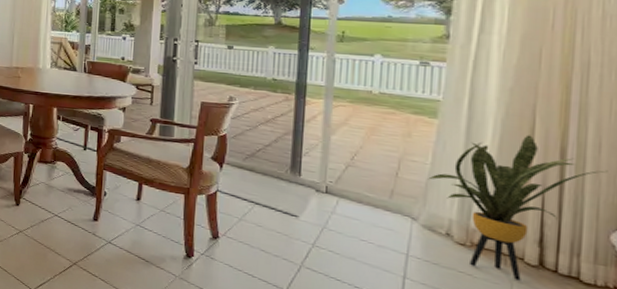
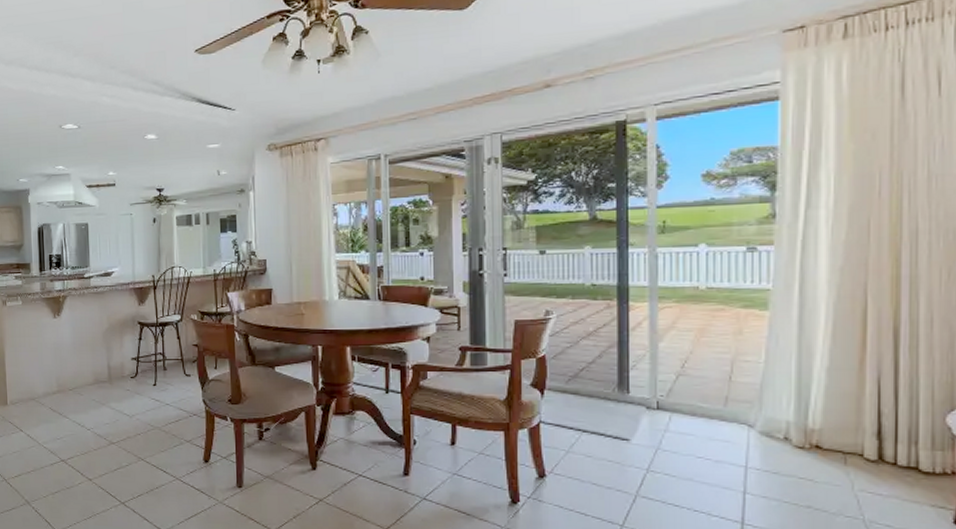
house plant: present [428,135,608,281] -> none [762,317,941,479]

